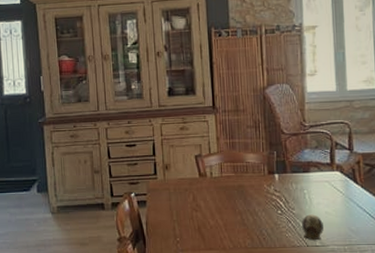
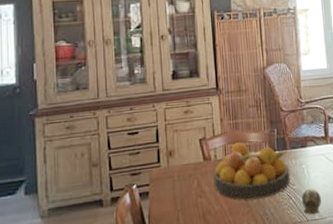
fruit bowl: none [209,162,290,219] -> present [213,142,290,200]

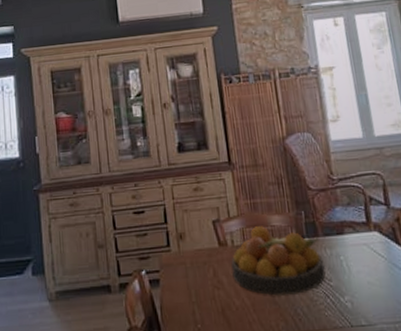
decorative egg: present [302,188,321,215] -> none [341,285,368,319]

